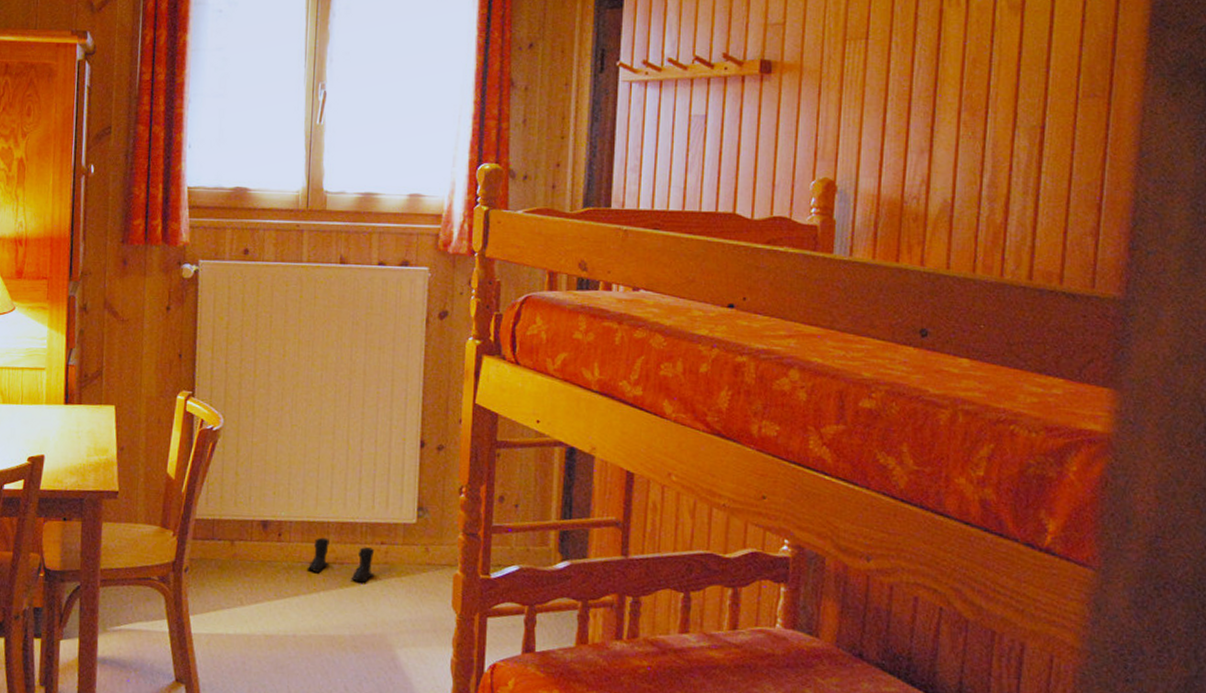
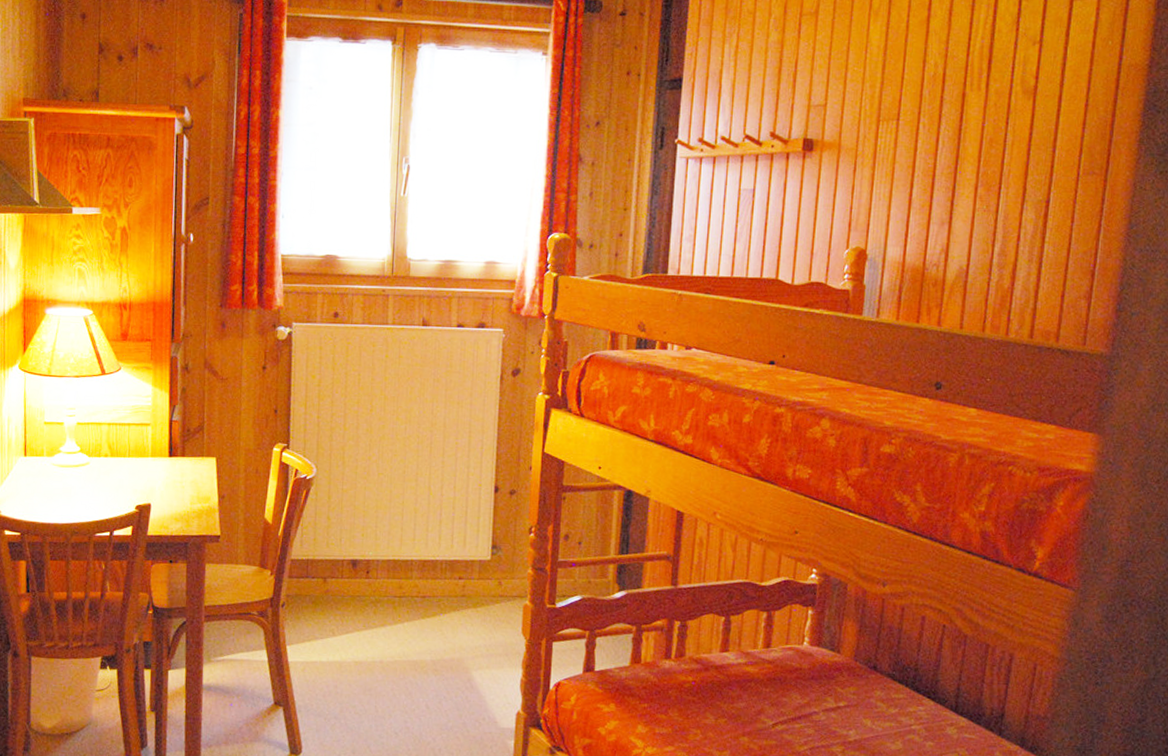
boots: present [306,537,375,583] -> none [392,574,454,614]

